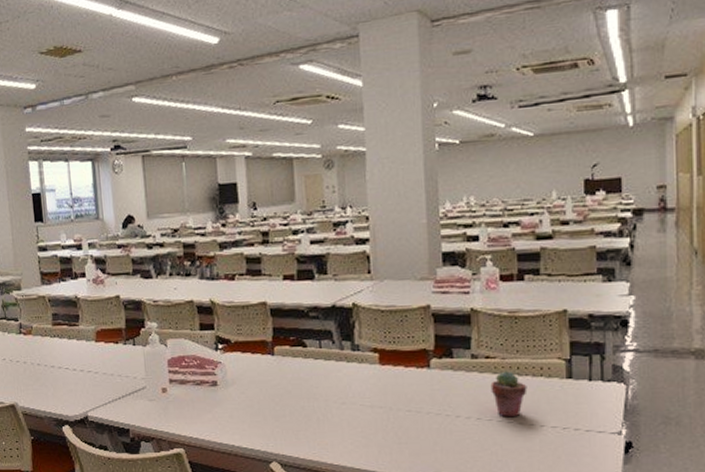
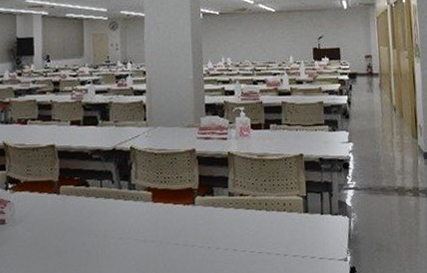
potted succulent: present [490,371,528,418] -> none [244,207,274,248]

